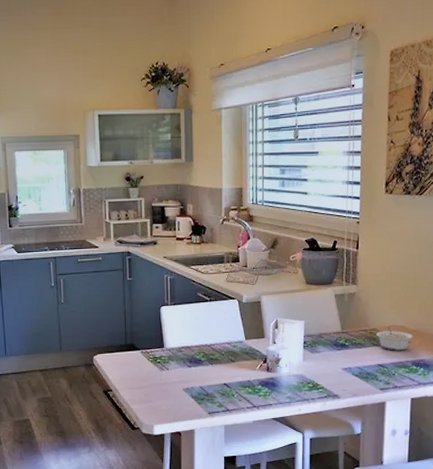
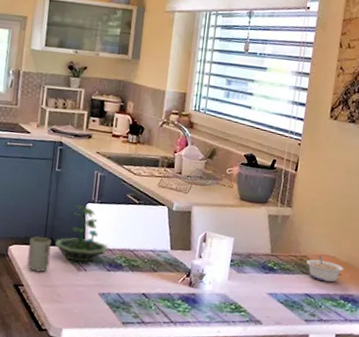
cup: none [112,343,134,377] -> present [27,236,52,272]
terrarium: none [135,309,186,362] -> present [54,205,108,263]

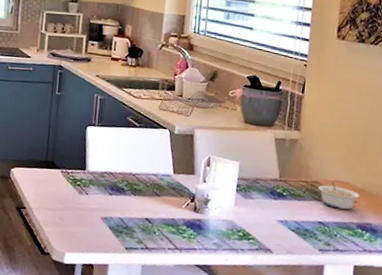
cup: present [27,236,52,272] -> none [29,159,53,195]
terrarium: present [54,205,108,263] -> none [55,128,110,186]

